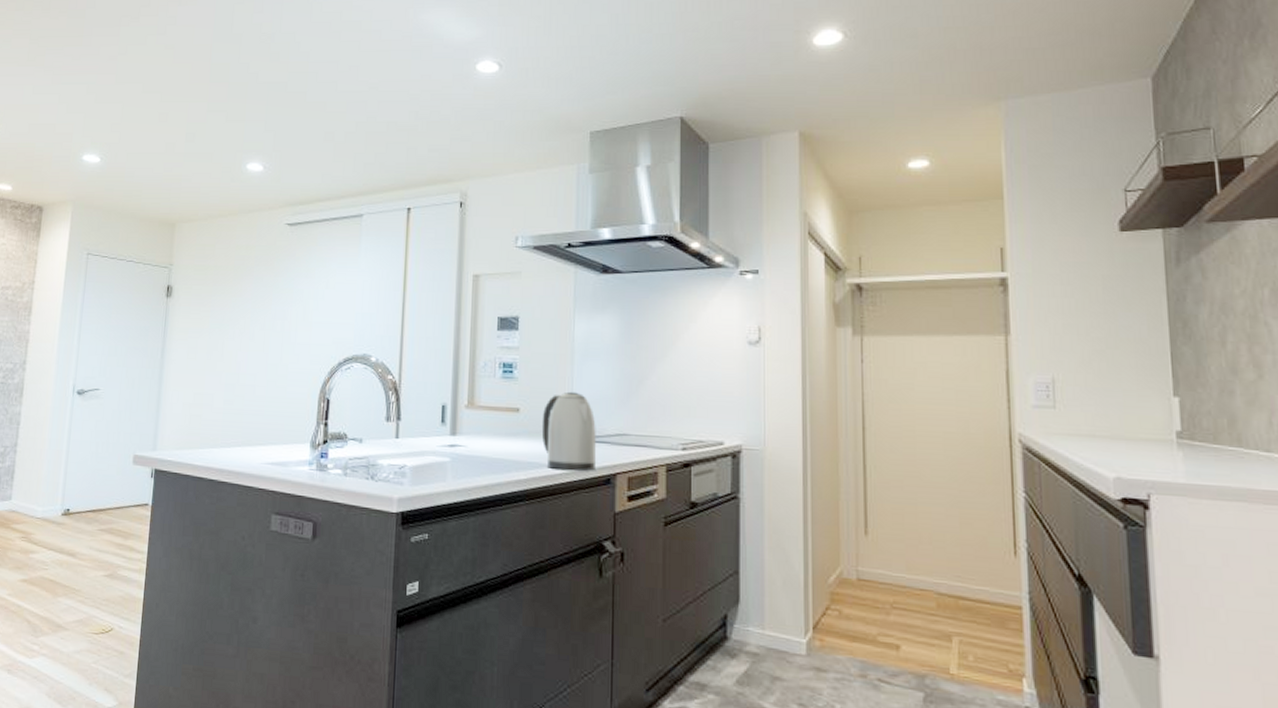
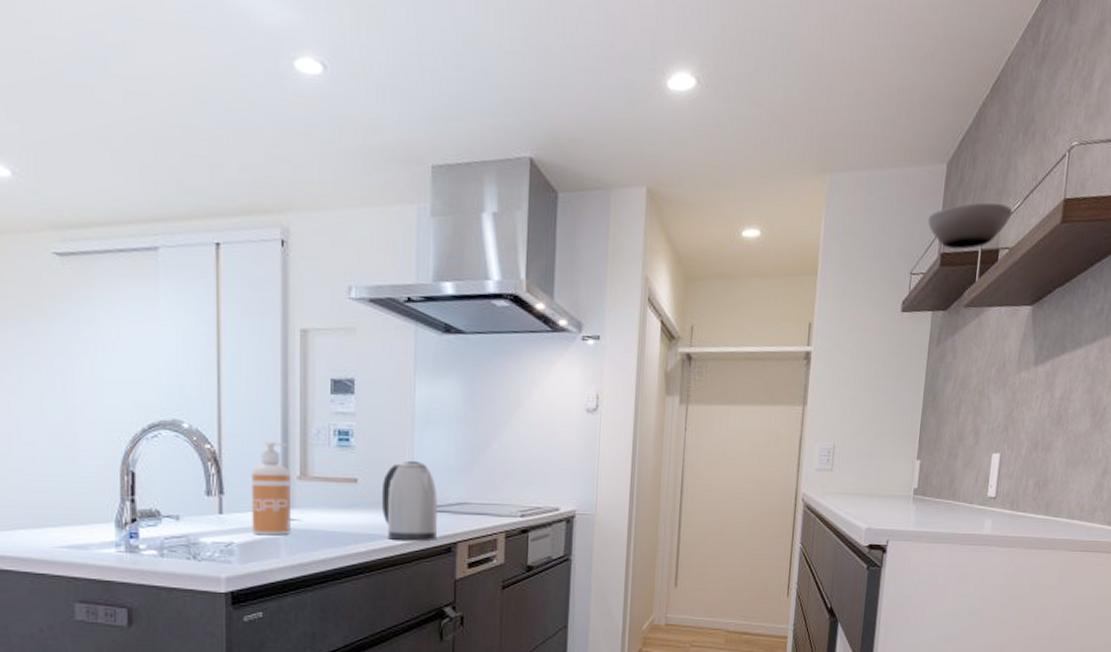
soap dispenser: none [423,374,459,461] -> present [252,442,292,536]
soup bowl: none [1137,111,1253,162] -> present [927,202,1013,250]

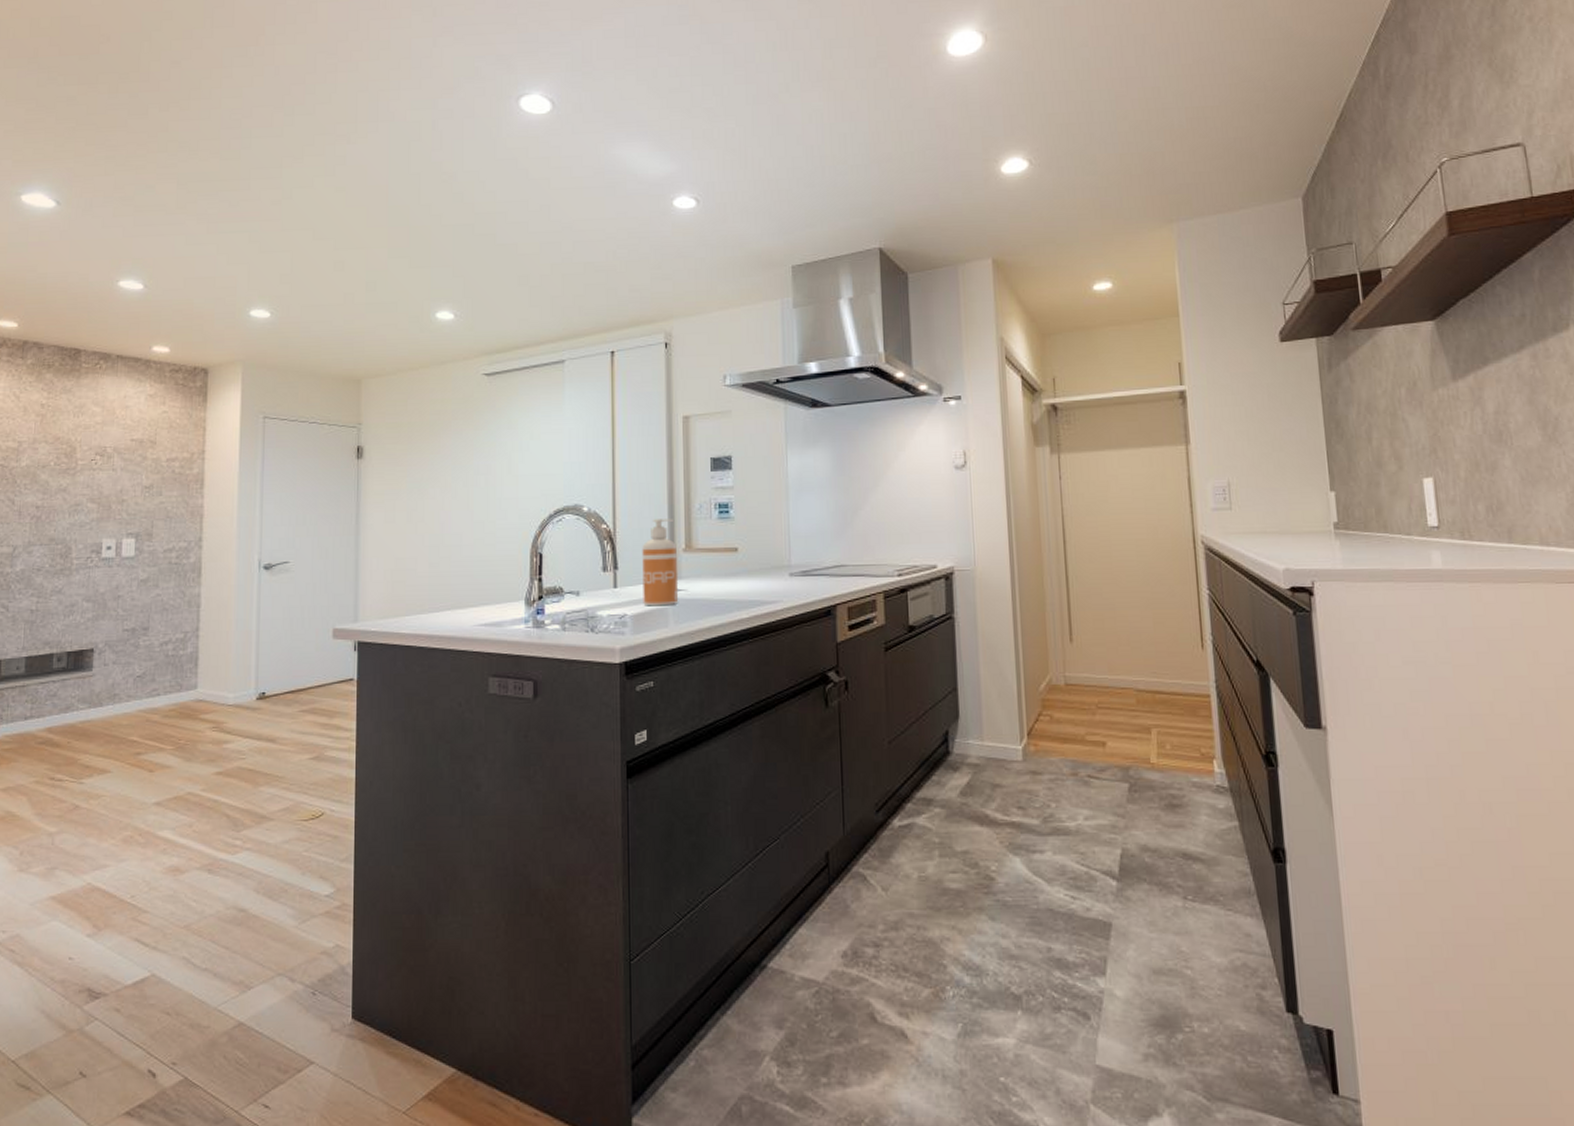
kettle: present [381,460,438,541] -> none [760,527,817,606]
soup bowl: present [927,202,1013,250] -> none [1291,227,1388,275]

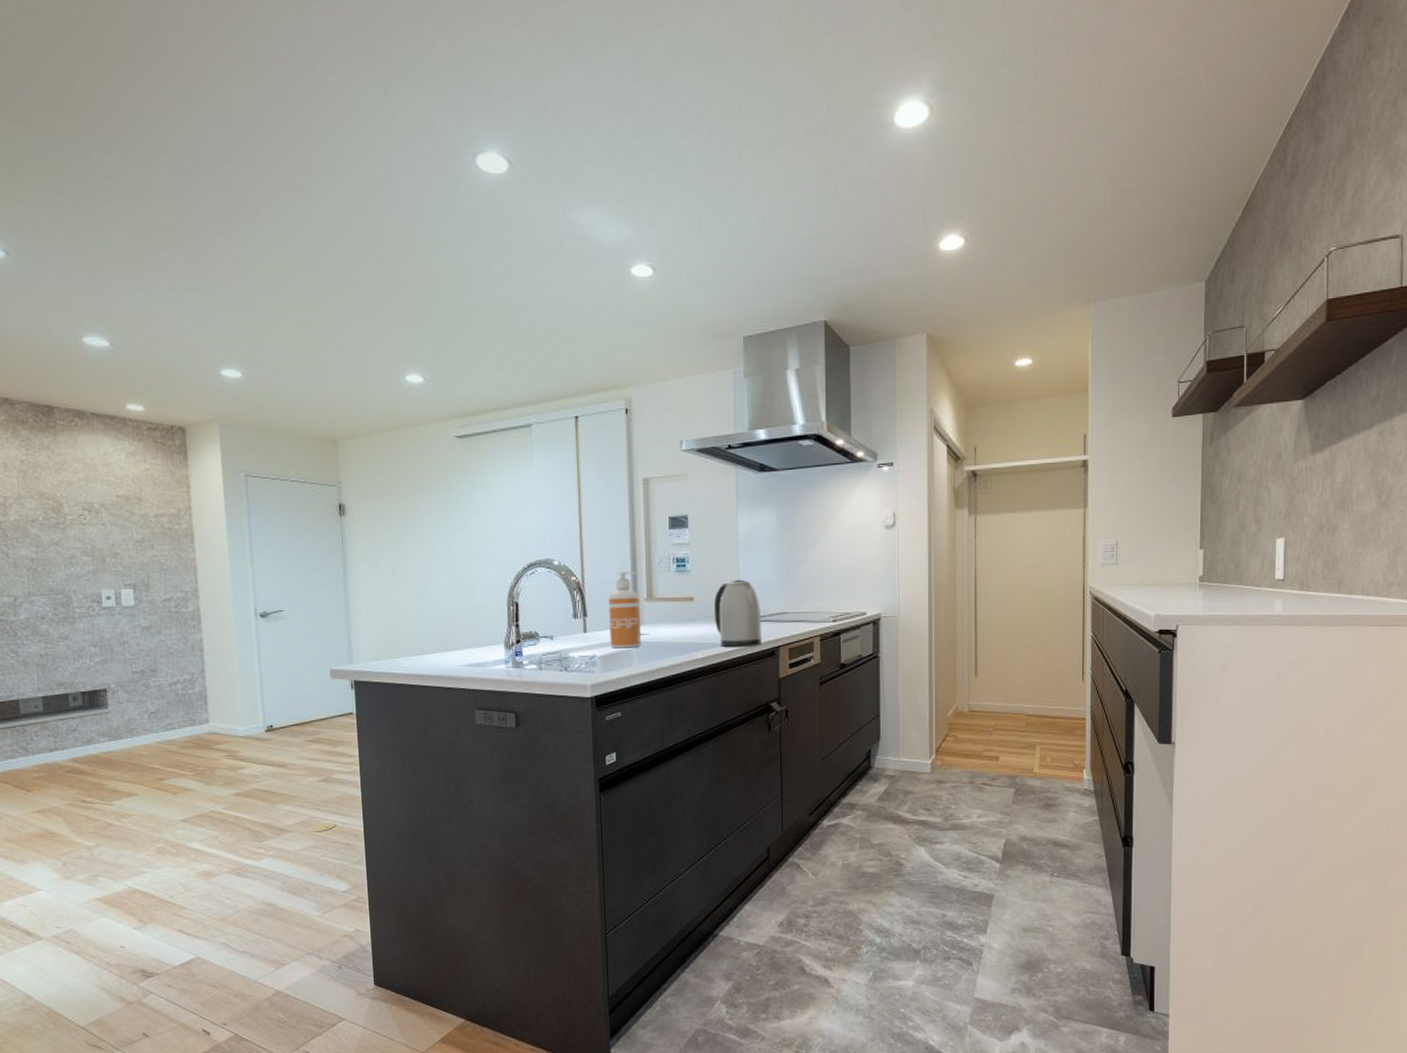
kettle: none [760,527,817,606] -> present [713,579,762,648]

